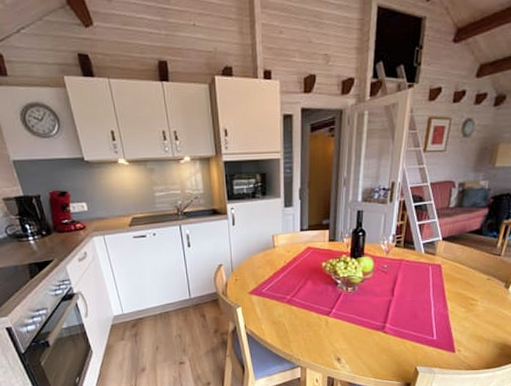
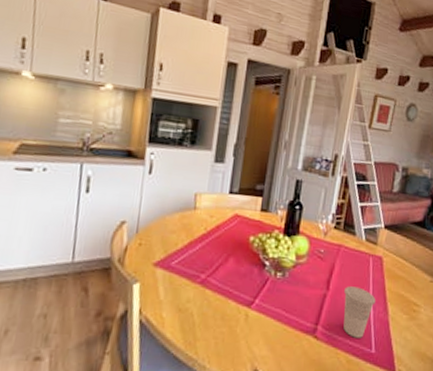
cup: none [406,291,436,330] -> present [343,286,376,338]

